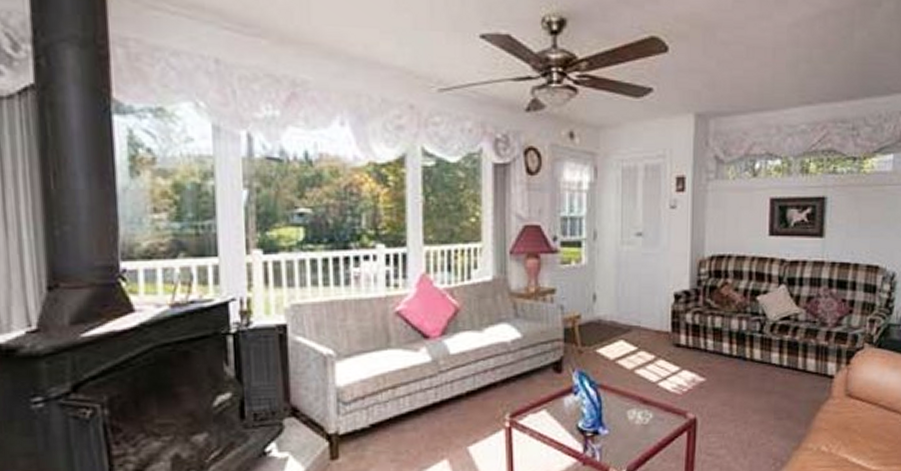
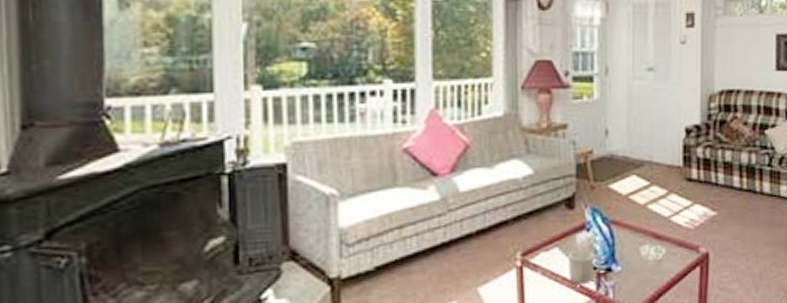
mug: none [556,412,589,447] -> present [569,249,602,285]

